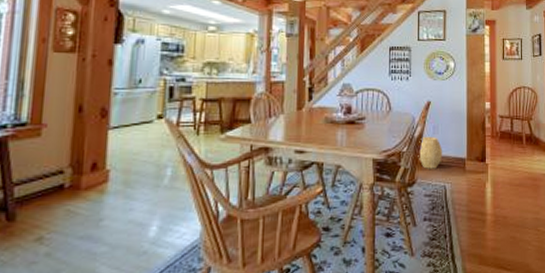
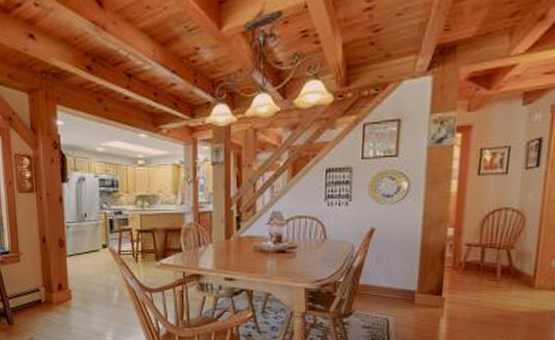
woven basket: present [418,136,443,169] -> none [356,266,388,301]

